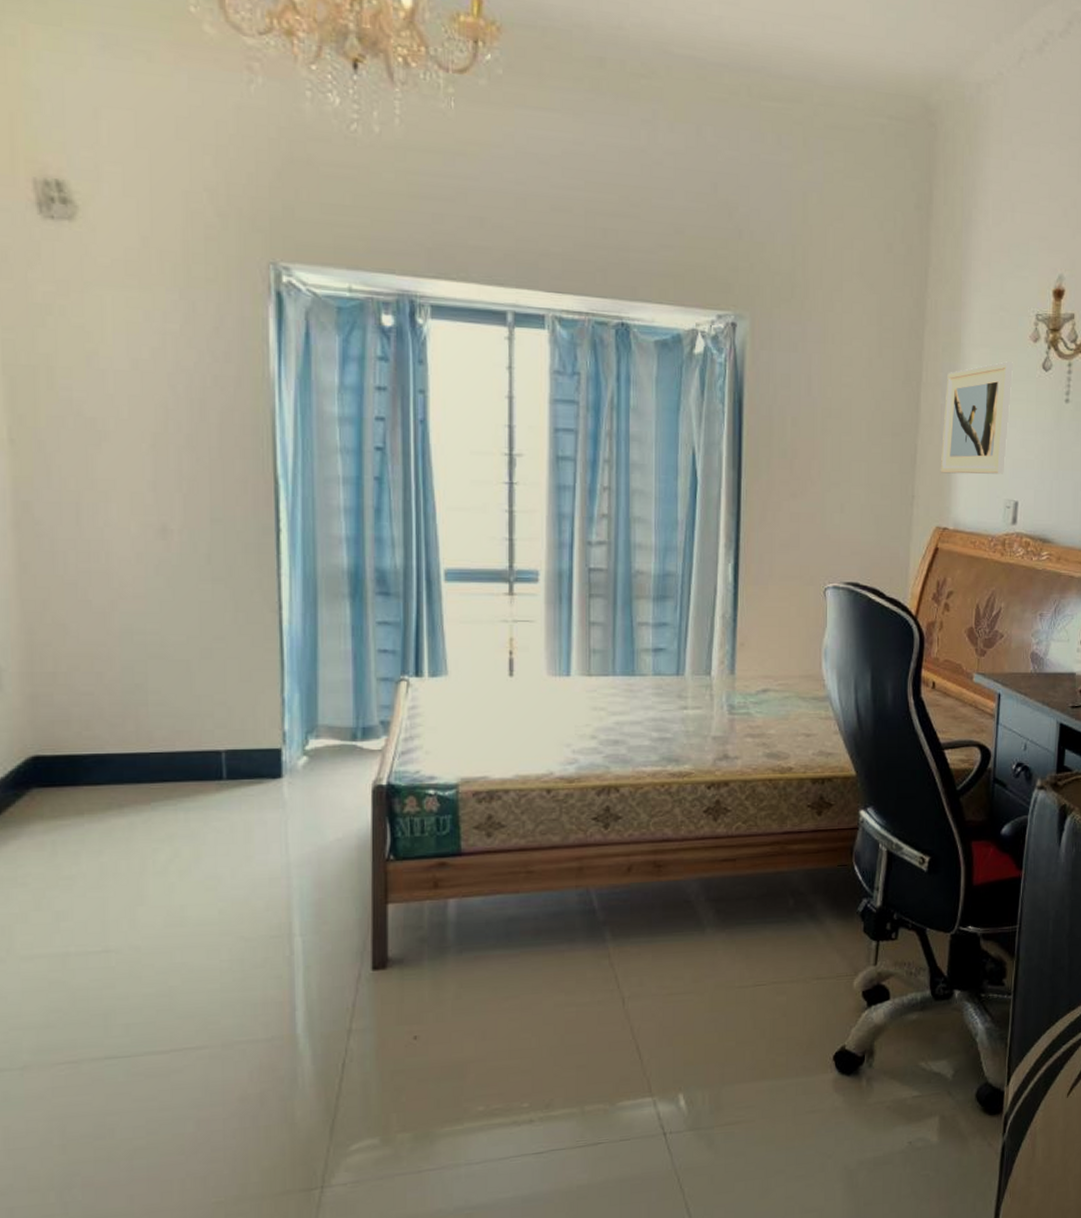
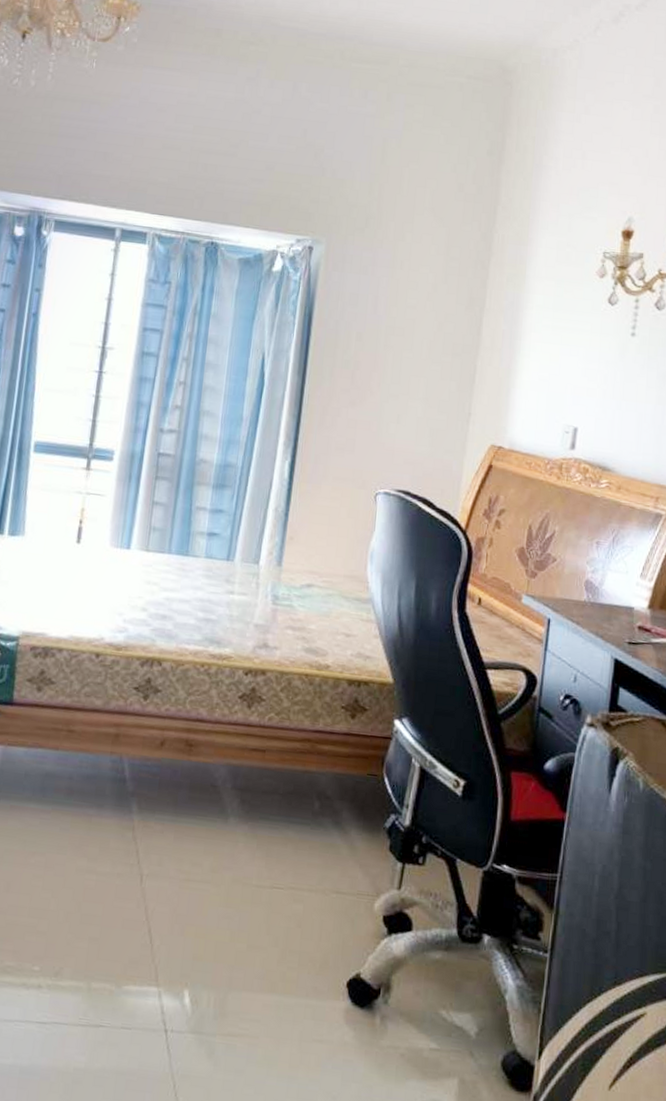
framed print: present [940,361,1013,474] -> none [498,294,578,400]

